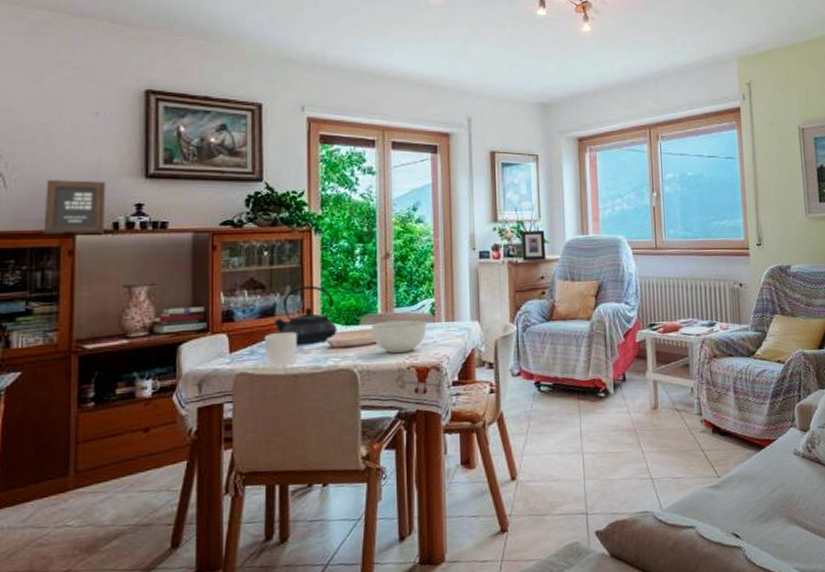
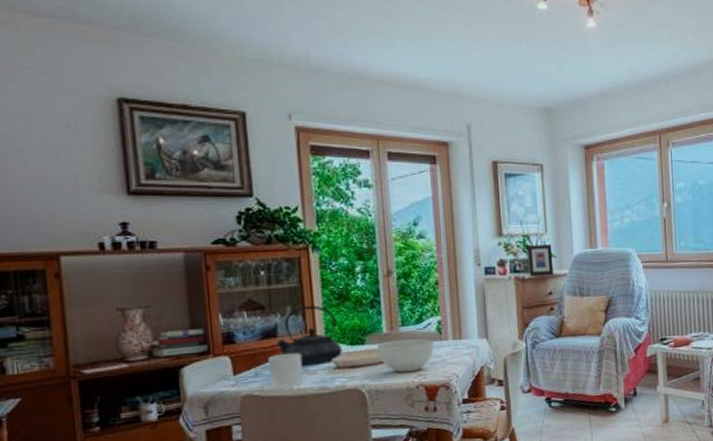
picture frame: present [44,180,106,236] -> none [21,198,90,258]

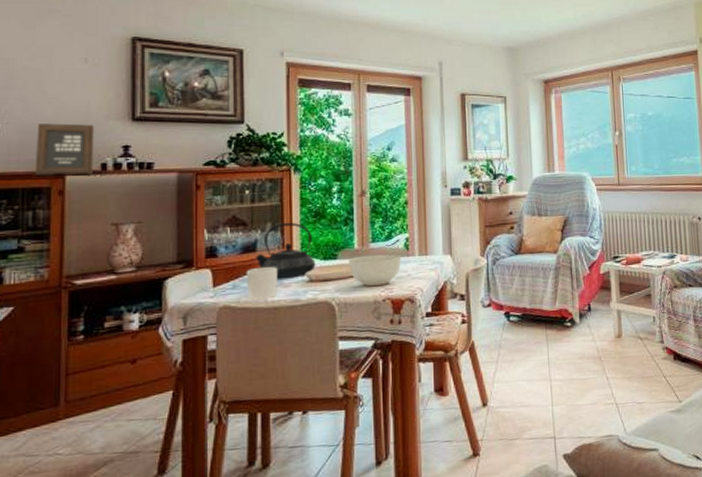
picture frame: none [21,198,90,258] -> present [36,123,95,177]
books: present [147,329,209,358] -> none [136,243,193,270]
picture frame: present [527,244,554,277] -> none [491,168,514,198]

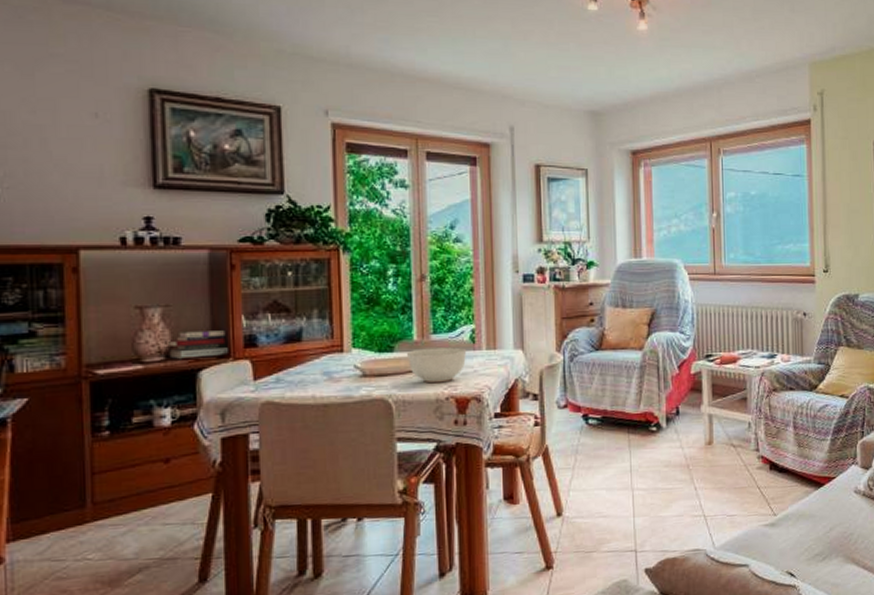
picture frame: present [36,123,95,177] -> none [43,189,111,252]
books: none [136,243,193,270] -> present [165,330,230,360]
mug: present [246,266,278,300] -> none [290,358,327,396]
teapot: present [256,222,316,278] -> none [301,309,370,372]

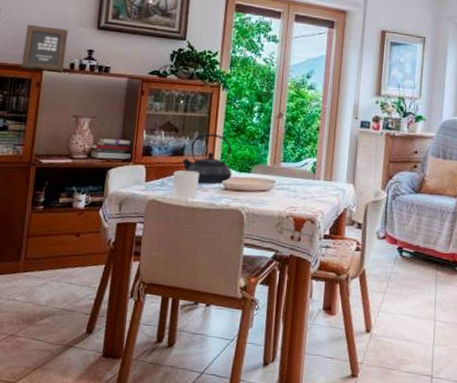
picture frame: none [43,189,111,252] -> present [21,25,69,74]
mug: none [290,358,327,396] -> present [172,170,200,200]
teapot: none [301,309,370,372] -> present [182,133,232,183]
bowl: present [407,347,467,384] -> none [260,172,308,203]

